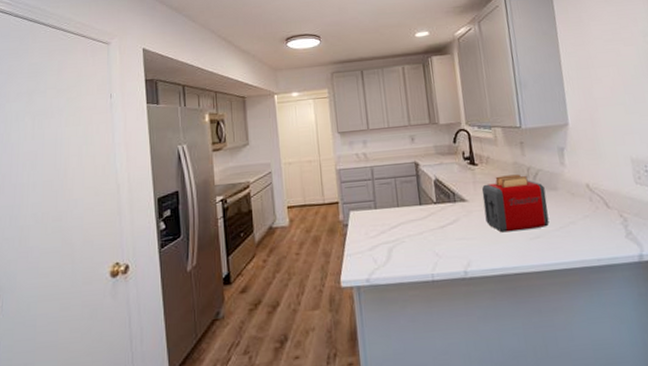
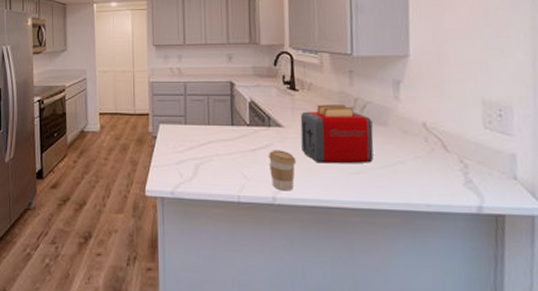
coffee cup: none [456,224,483,264] -> present [268,150,297,191]

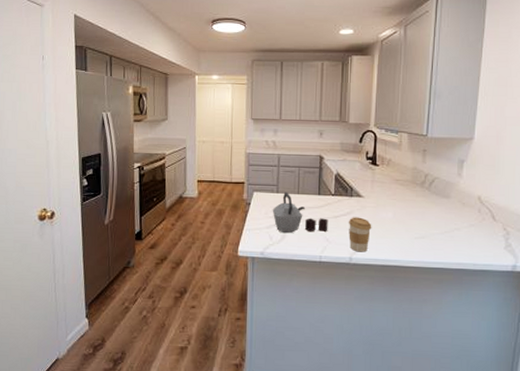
kettle: none [181,123,245,170] -> present [272,191,328,234]
toaster: present [300,104,374,164] -> none [377,178,438,230]

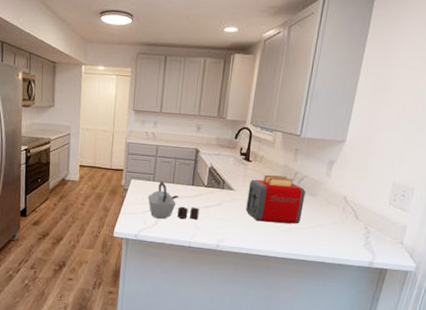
coffee cup: present [348,217,372,252] -> none [217,208,240,241]
toaster: none [377,178,438,230] -> present [246,174,306,224]

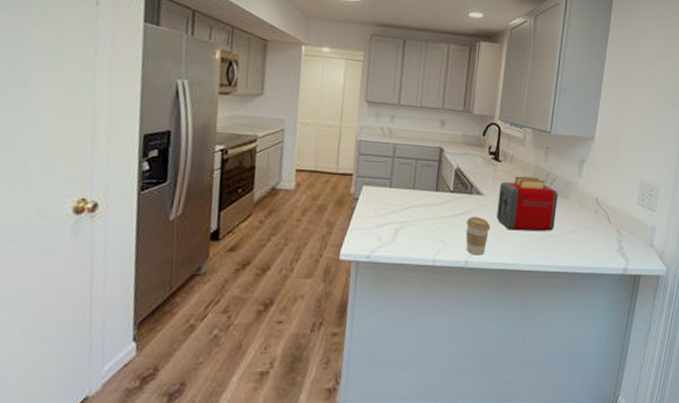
kettle: present [147,180,200,220] -> none [383,186,445,234]
coffee cup: none [217,208,240,241] -> present [465,216,491,256]

